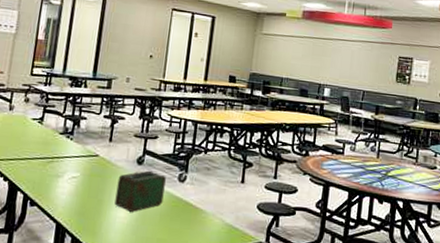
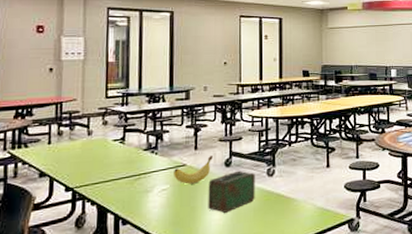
banana: none [85,150,126,177] -> present [174,156,213,185]

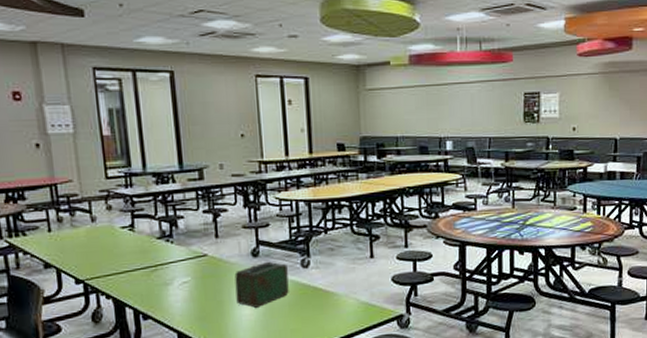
banana: present [174,156,213,185] -> none [194,245,237,277]

